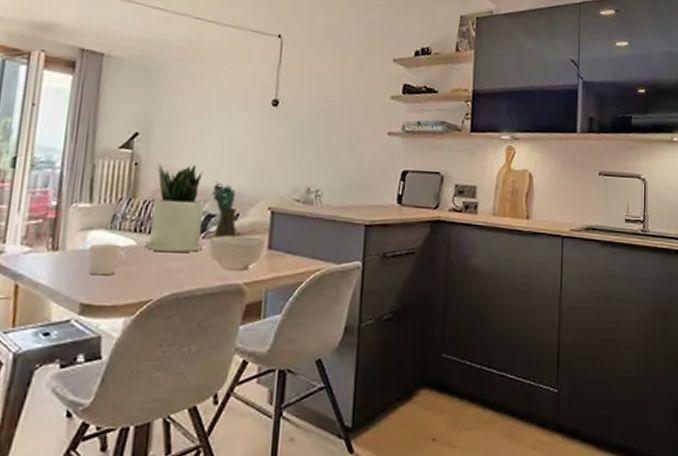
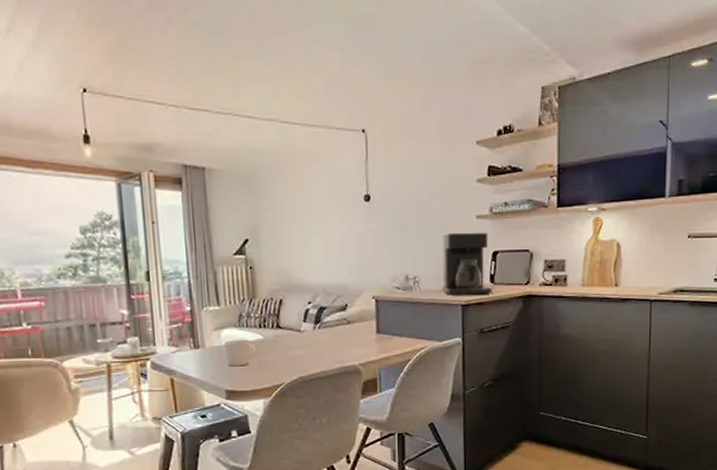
planter: present [144,163,206,253] -> none [269,263,322,343]
bowl: present [209,235,264,270] -> none [325,323,373,354]
vase: present [211,181,238,238] -> none [320,277,348,327]
coffee maker: none [345,147,399,216] -> present [442,232,492,295]

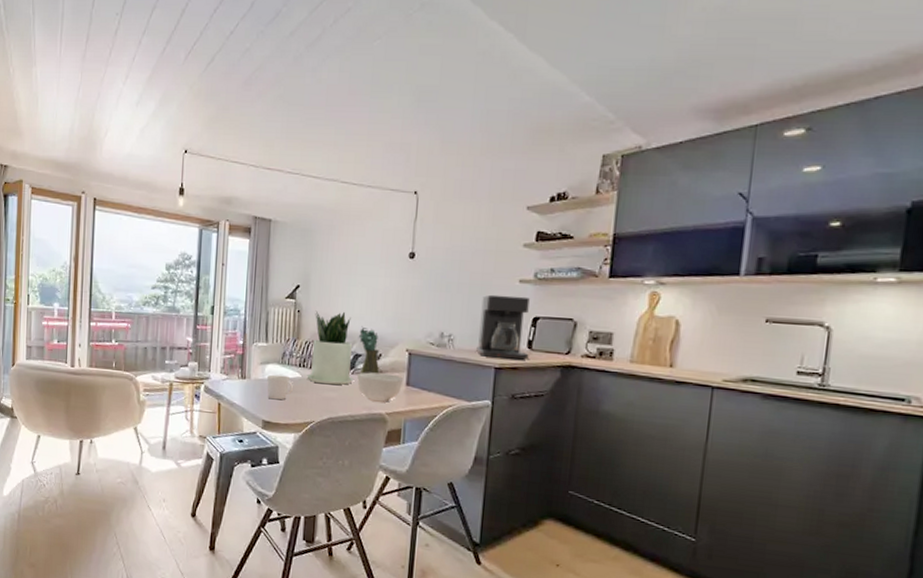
planter: none [269,263,322,343] -> present [306,310,355,386]
vase: none [320,277,348,327] -> present [358,326,380,374]
bowl: none [325,323,373,354] -> present [357,372,403,402]

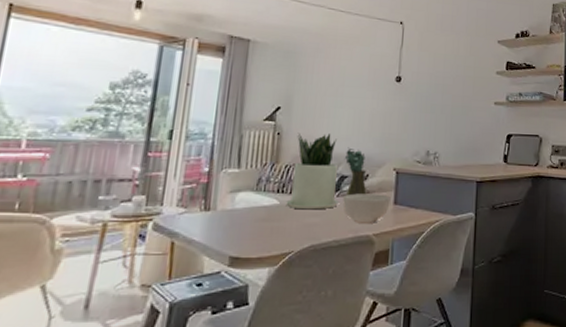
cup: present [267,374,294,400] -> none [237,203,270,232]
coffee maker: present [476,294,530,360] -> none [460,115,505,173]

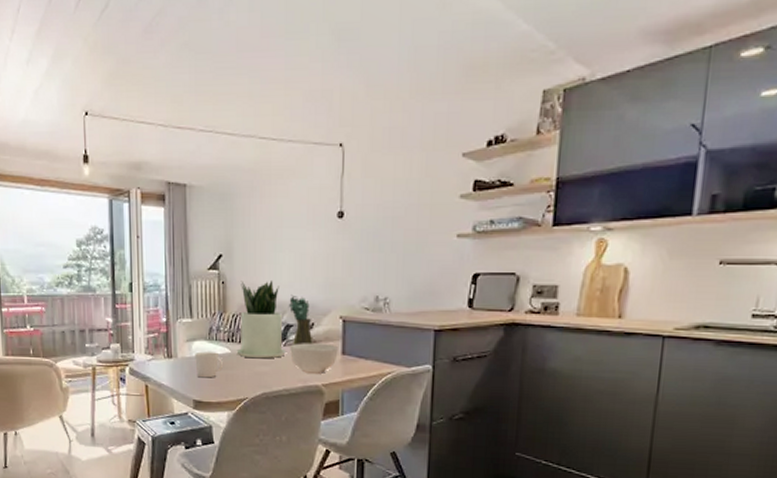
cup: none [237,203,270,232] -> present [195,351,224,378]

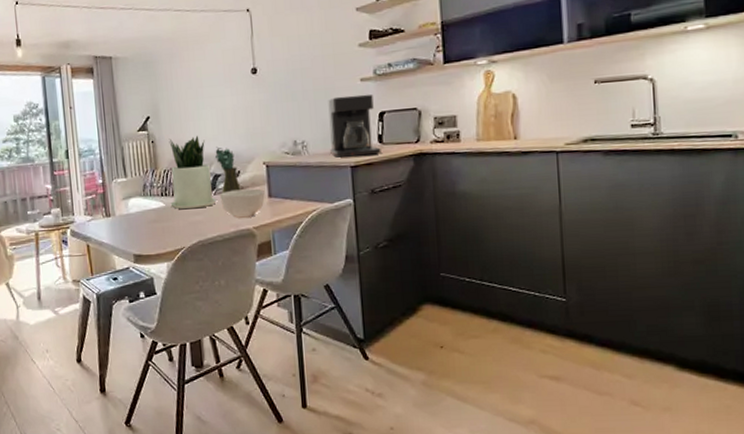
cup: present [195,351,224,378] -> none [132,207,160,233]
coffee maker: none [414,252,470,320] -> present [328,94,381,158]

